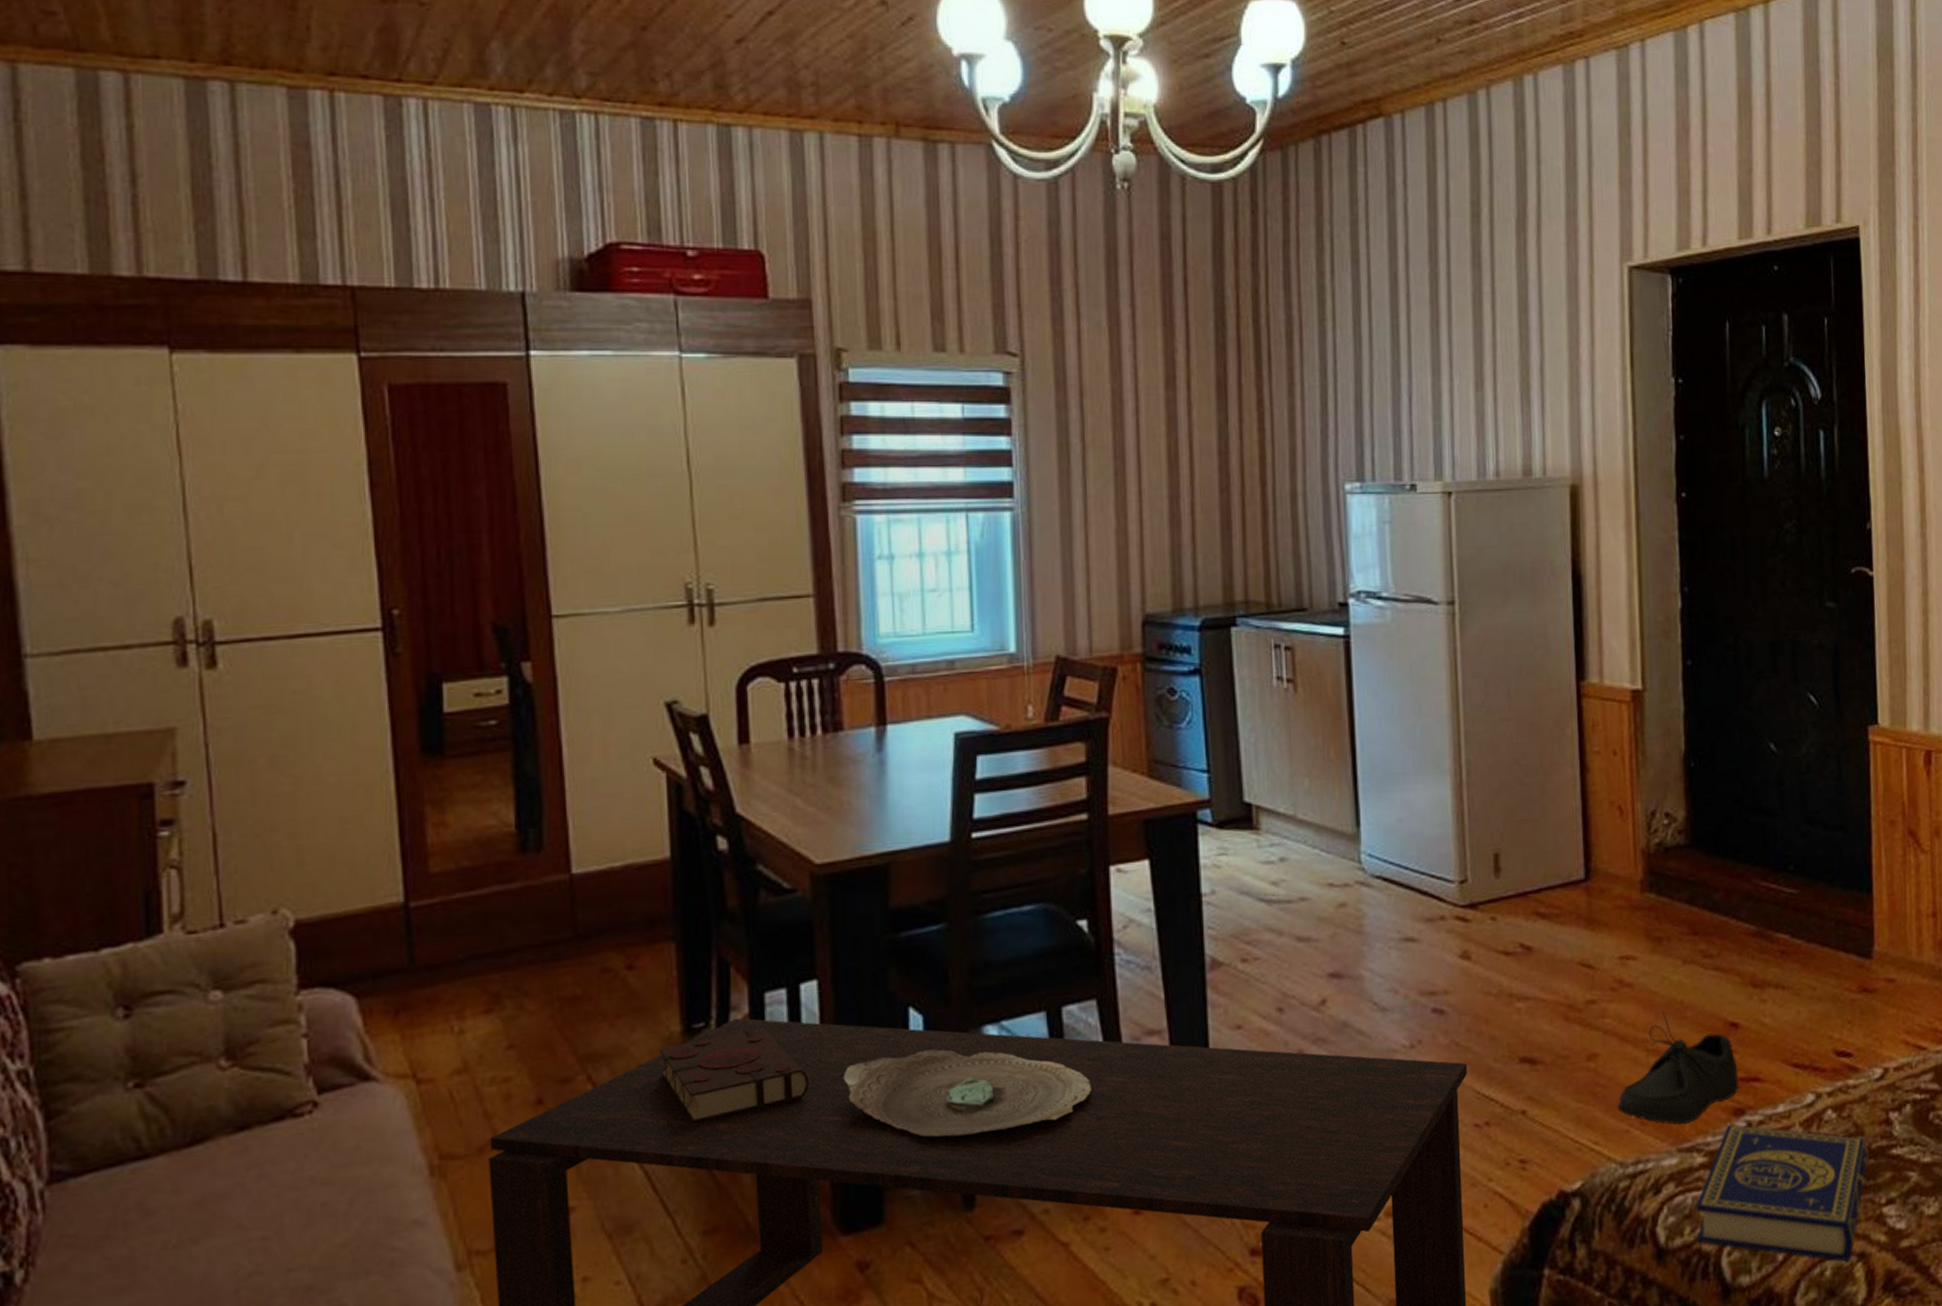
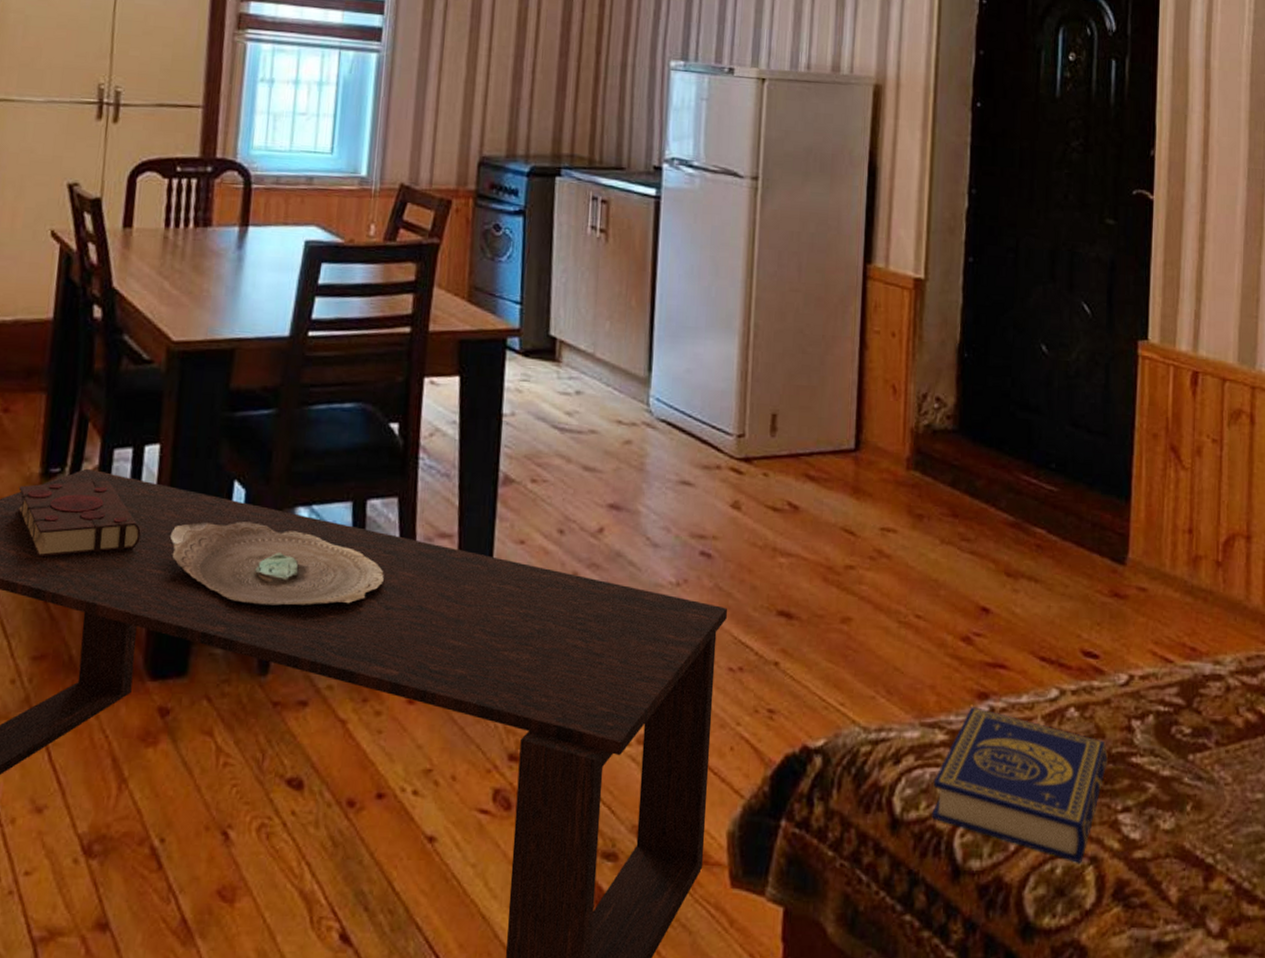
arctic: present [1617,1010,1739,1126] -> none [865,585,986,700]

